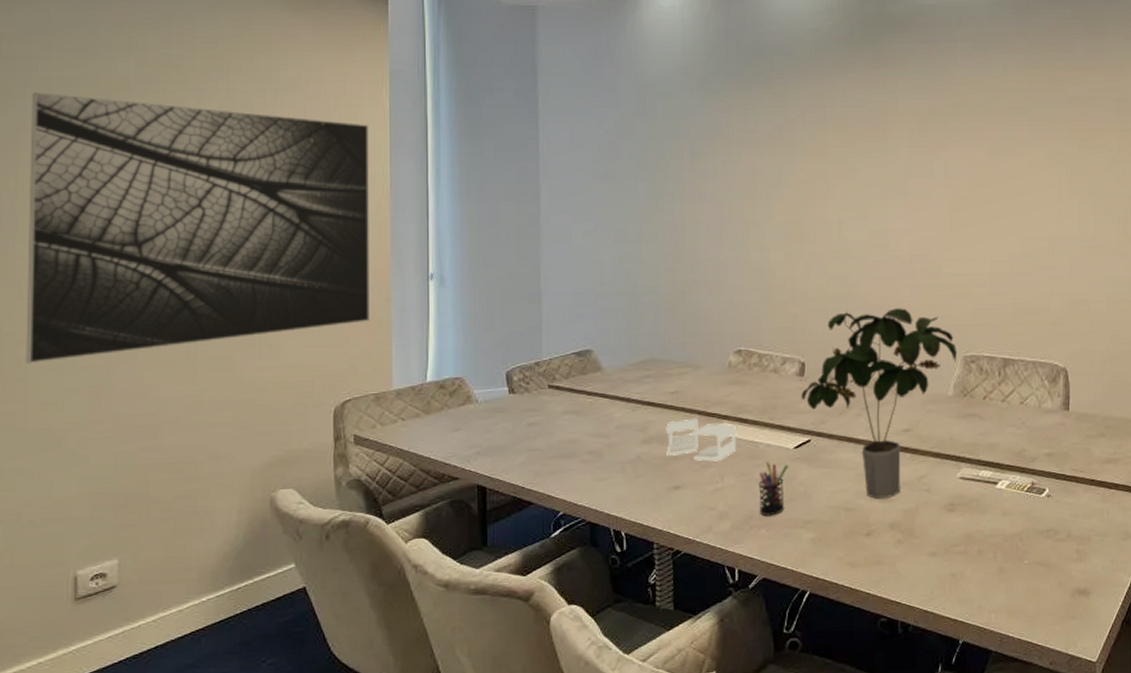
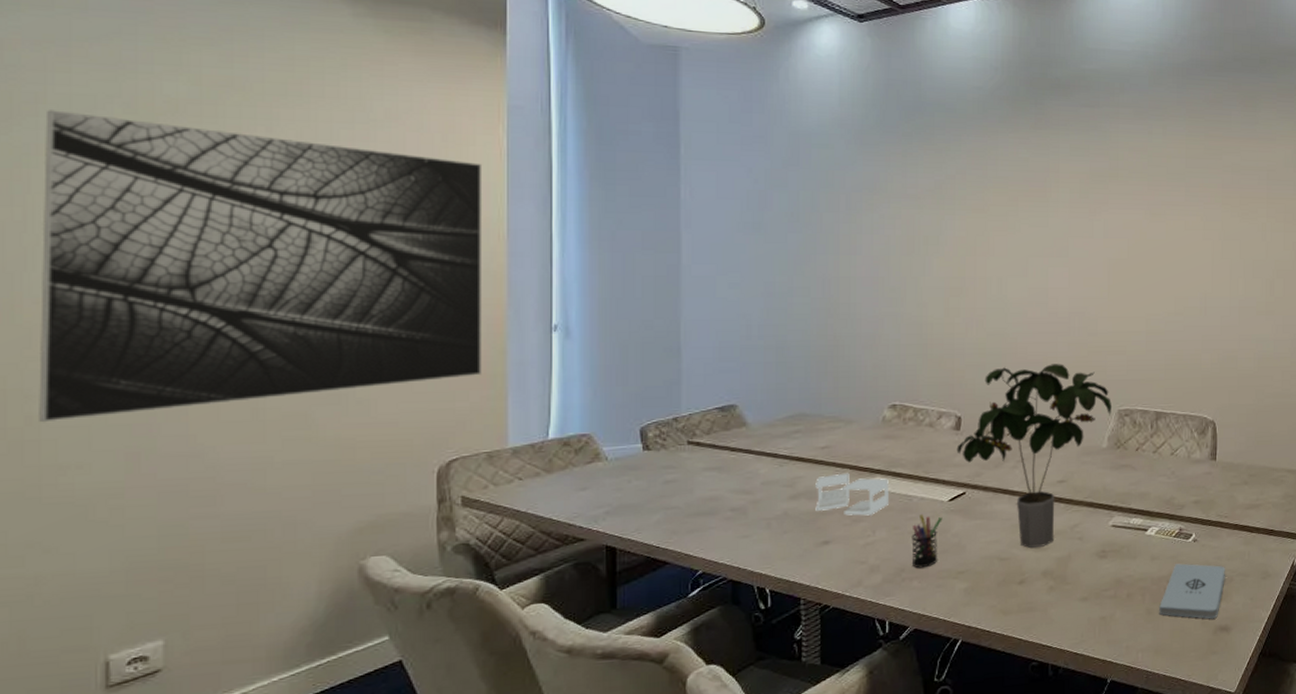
notepad: none [1012,520,1082,581] -> present [1159,563,1225,619]

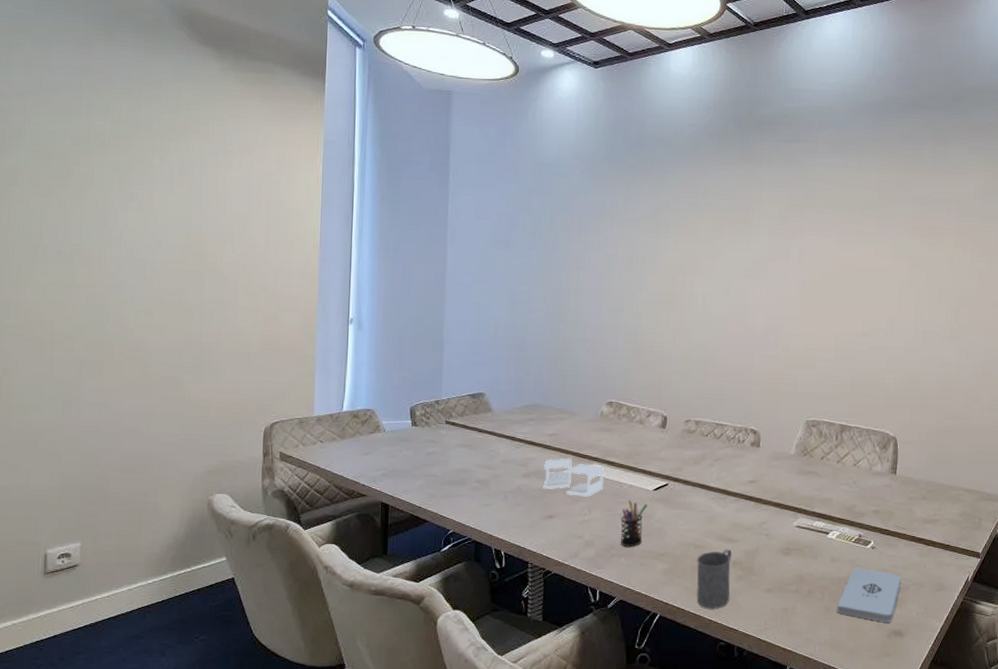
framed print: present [39,110,481,423] -> none [12,142,304,374]
potted plant: present [956,364,1113,548] -> none [662,374,801,539]
mug: none [1002,558,1042,627] -> present [696,549,732,608]

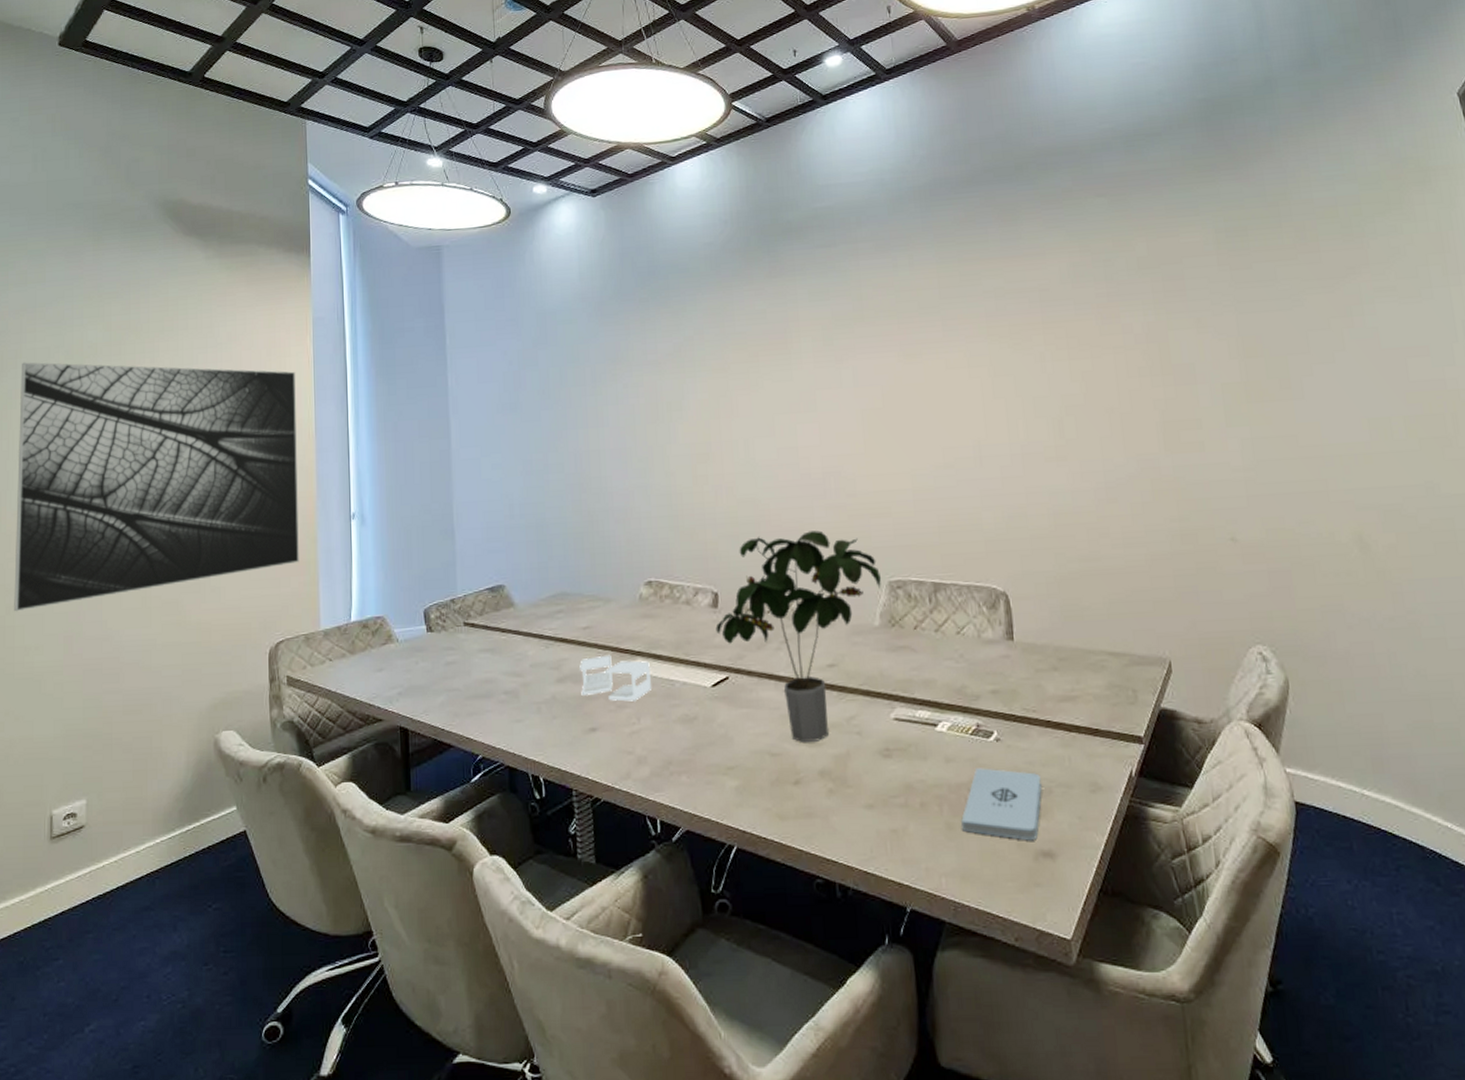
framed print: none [12,142,304,374] -> present [14,362,299,612]
pen holder: present [621,499,648,547] -> none [676,700,707,762]
potted plant: none [662,374,801,539] -> present [715,530,882,742]
mug: present [696,549,732,608] -> none [775,755,822,835]

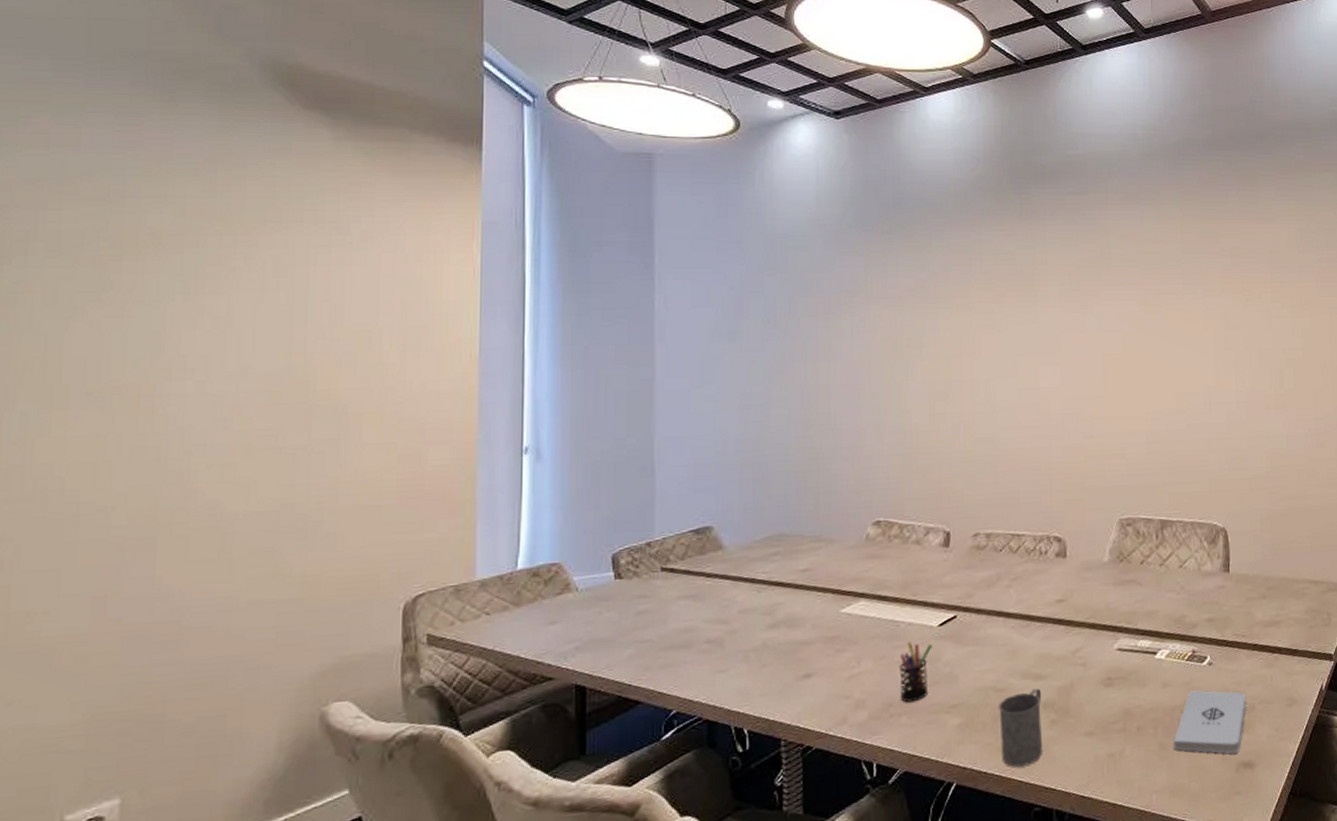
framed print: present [14,362,299,612] -> none [10,247,455,568]
tissue box: present [580,654,651,702] -> none [796,597,874,645]
pen holder: none [676,700,707,762] -> present [899,641,932,703]
potted plant: present [715,530,882,742] -> none [946,470,1113,676]
mug: none [775,755,822,835] -> present [999,688,1043,767]

